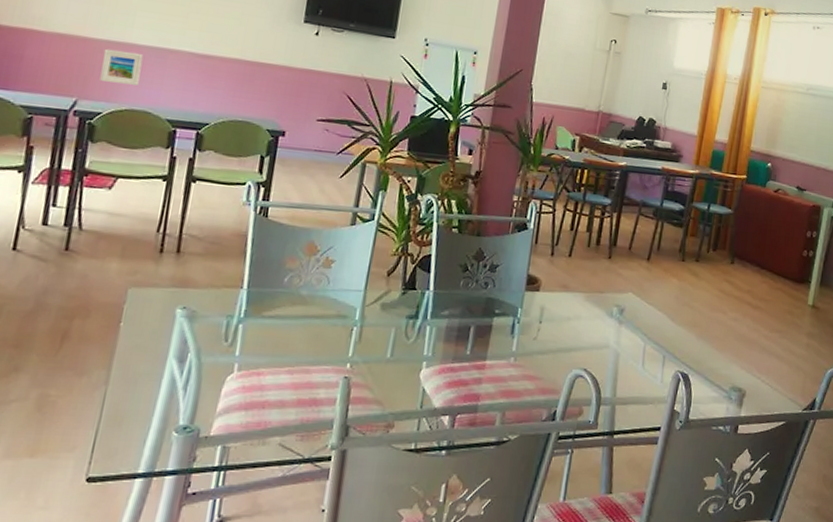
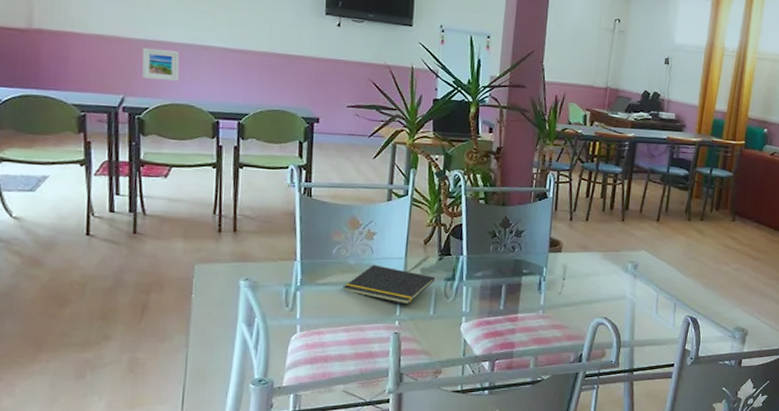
notepad: none [291,296,396,345] -> present [342,264,435,305]

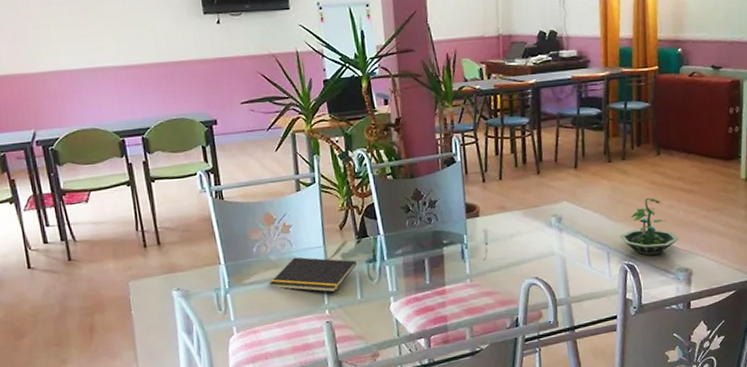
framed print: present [141,47,180,81] -> none [42,77,80,111]
terrarium: none [688,258,740,313] -> present [619,197,679,256]

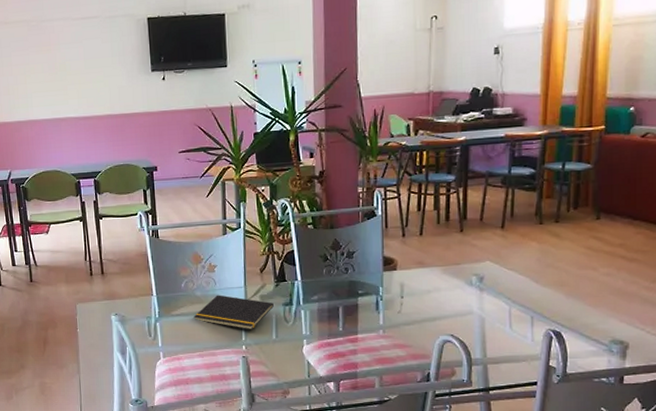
terrarium: present [619,197,679,256] -> none [546,263,615,324]

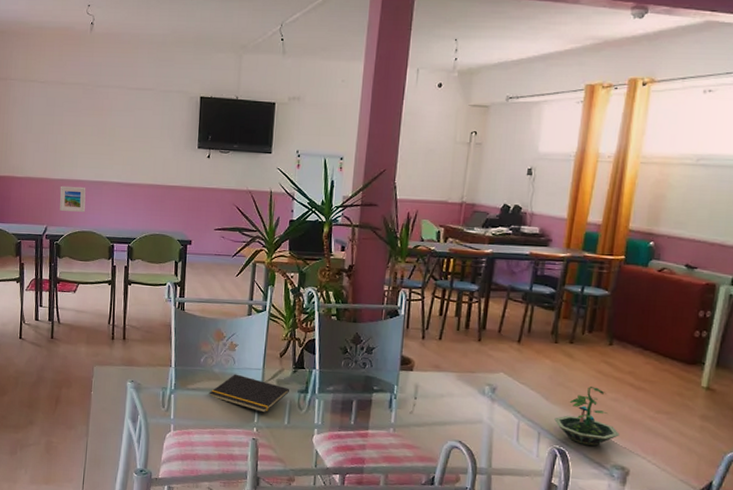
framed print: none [18,126,46,154] -> present [59,185,86,212]
terrarium: none [546,263,615,324] -> present [554,386,619,447]

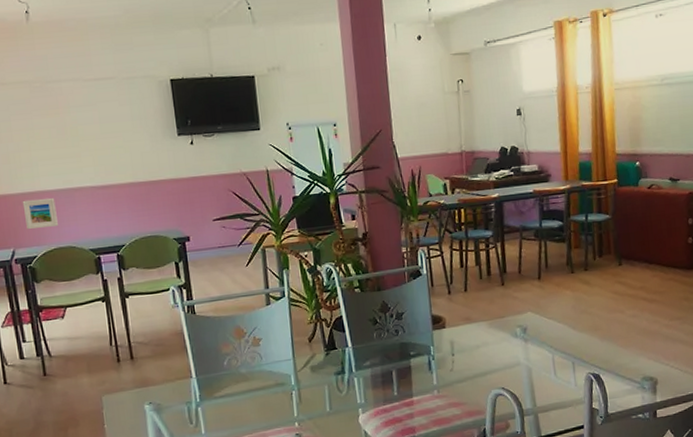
notepad: present [209,374,289,413] -> none [239,370,325,405]
terrarium: present [554,386,619,447] -> none [584,307,643,365]

